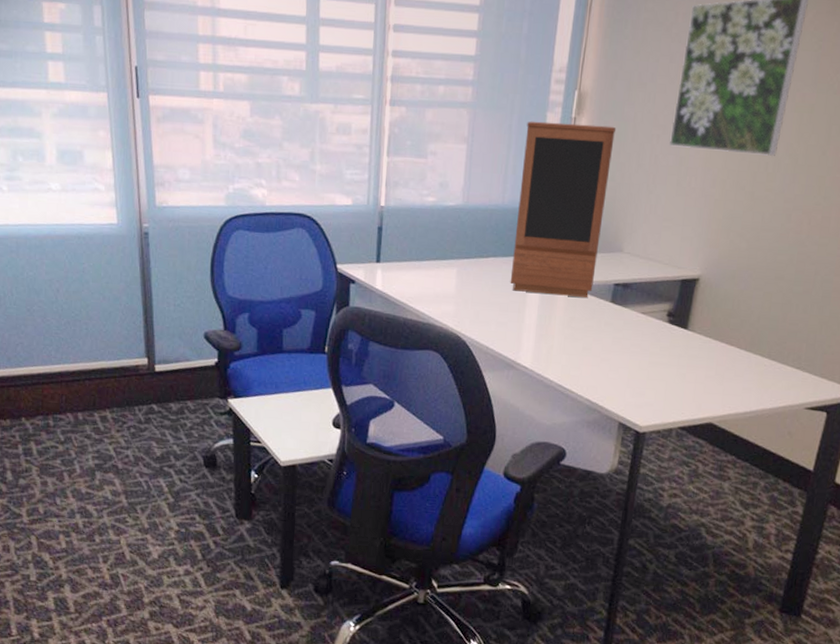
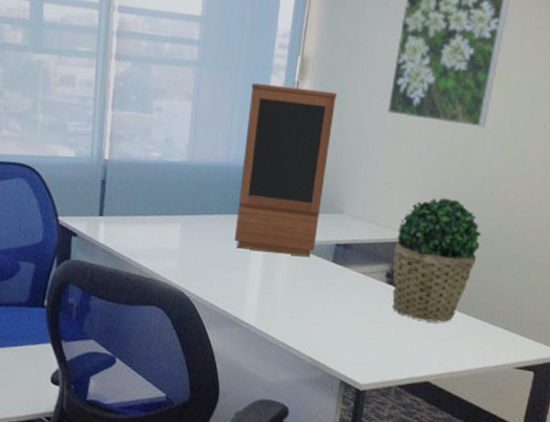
potted plant: none [674,232,771,362] -> present [392,198,482,322]

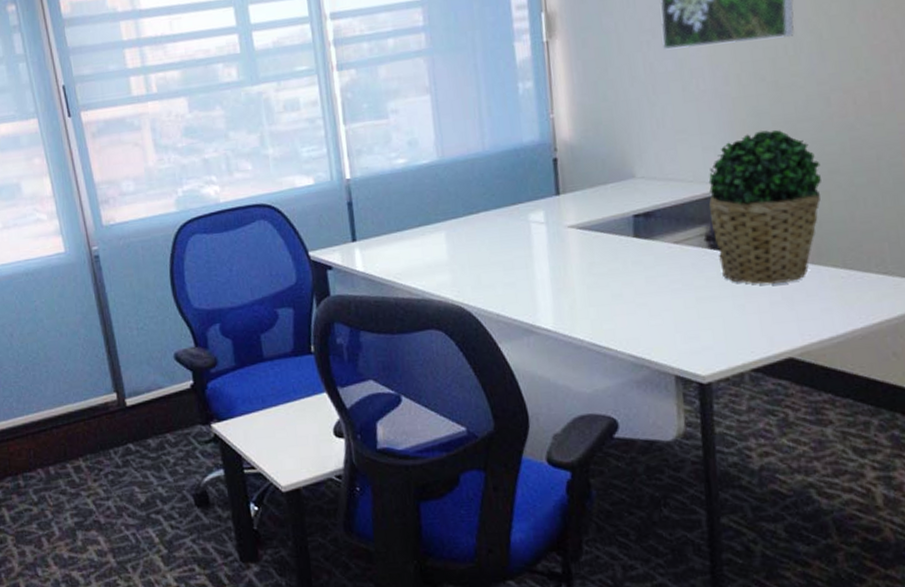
speaker cabinet: present [234,82,338,257] -> none [493,42,609,245]

